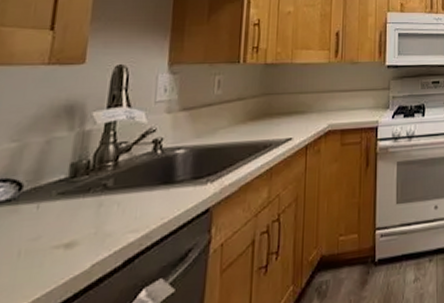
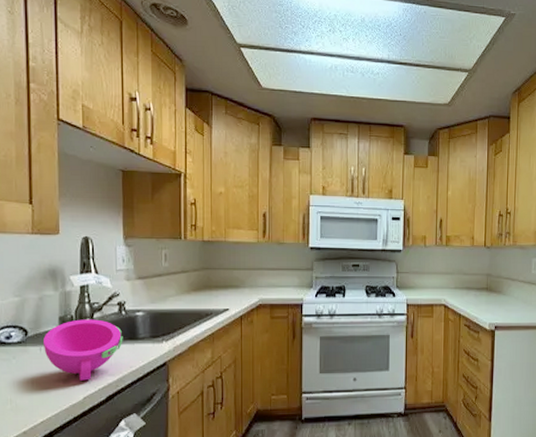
bowl: none [43,162,156,243] -> present [44,319,123,381]

